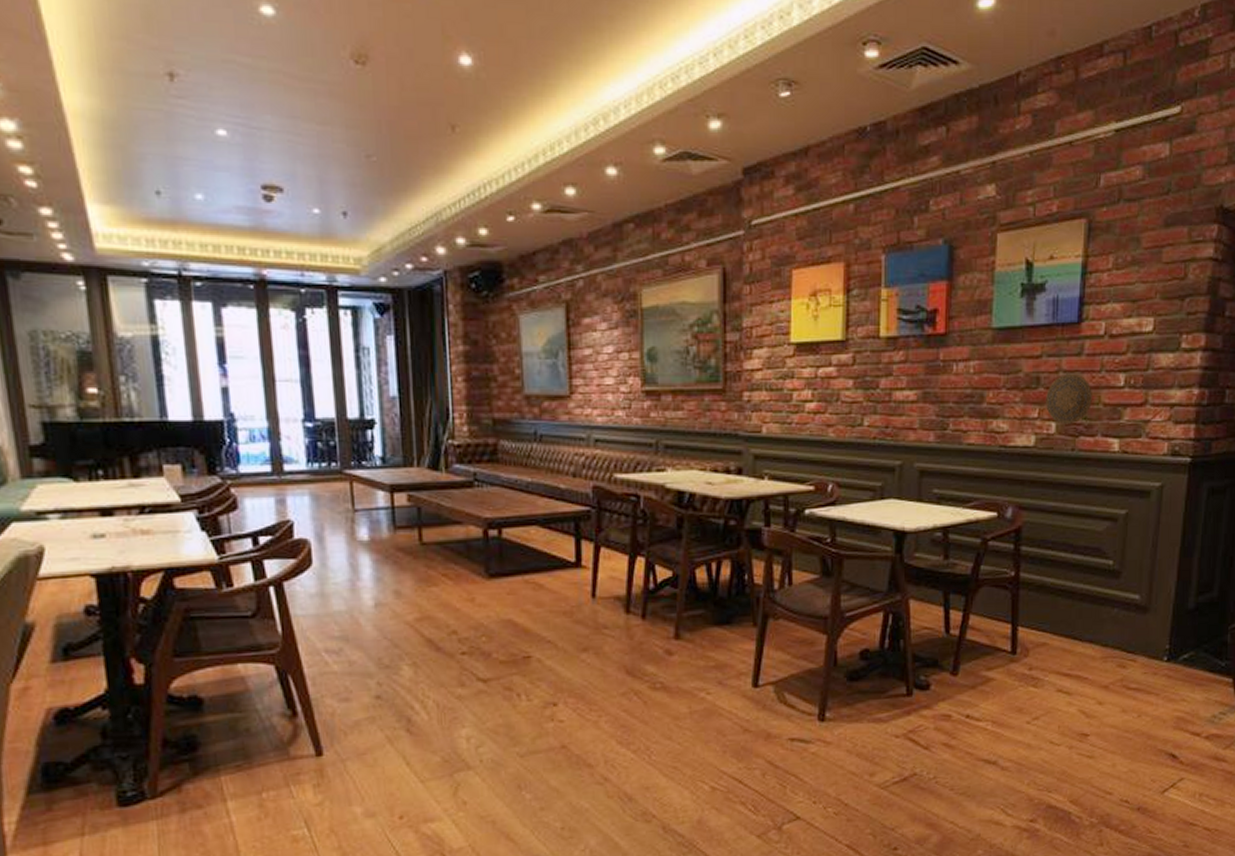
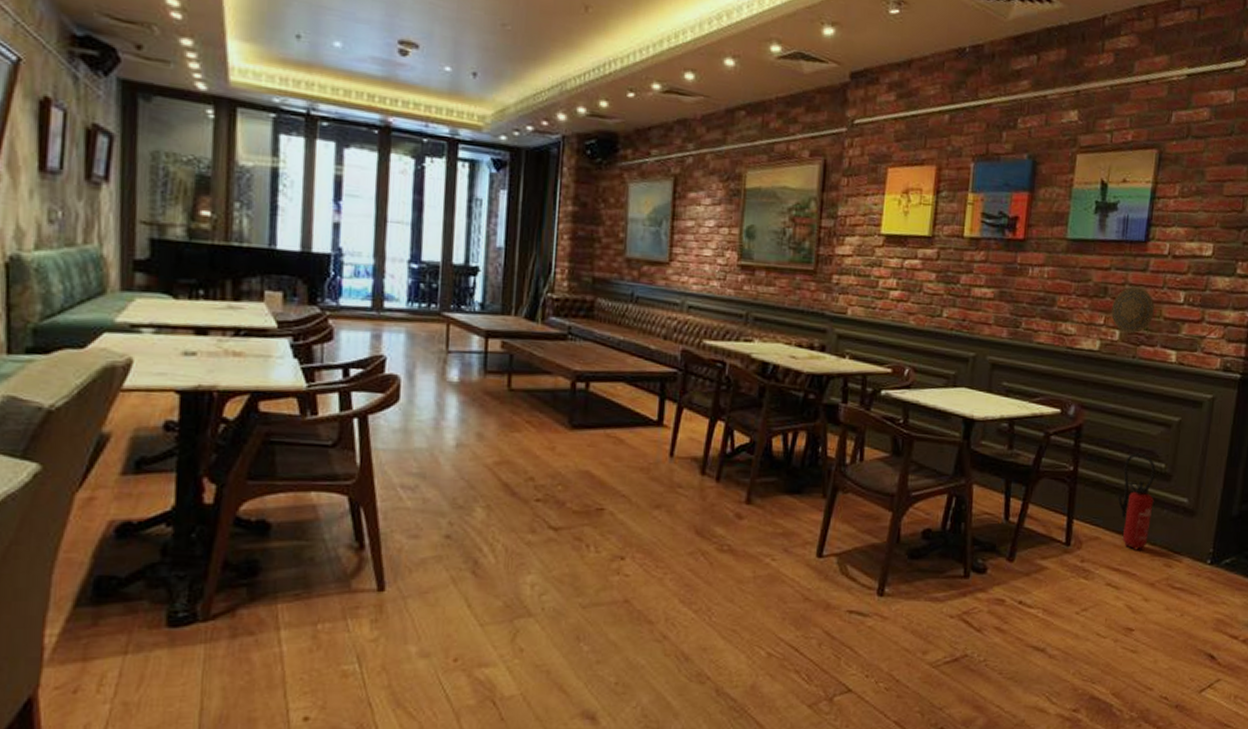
fire extinguisher: none [1064,551,1104,653] -> present [1117,453,1156,550]

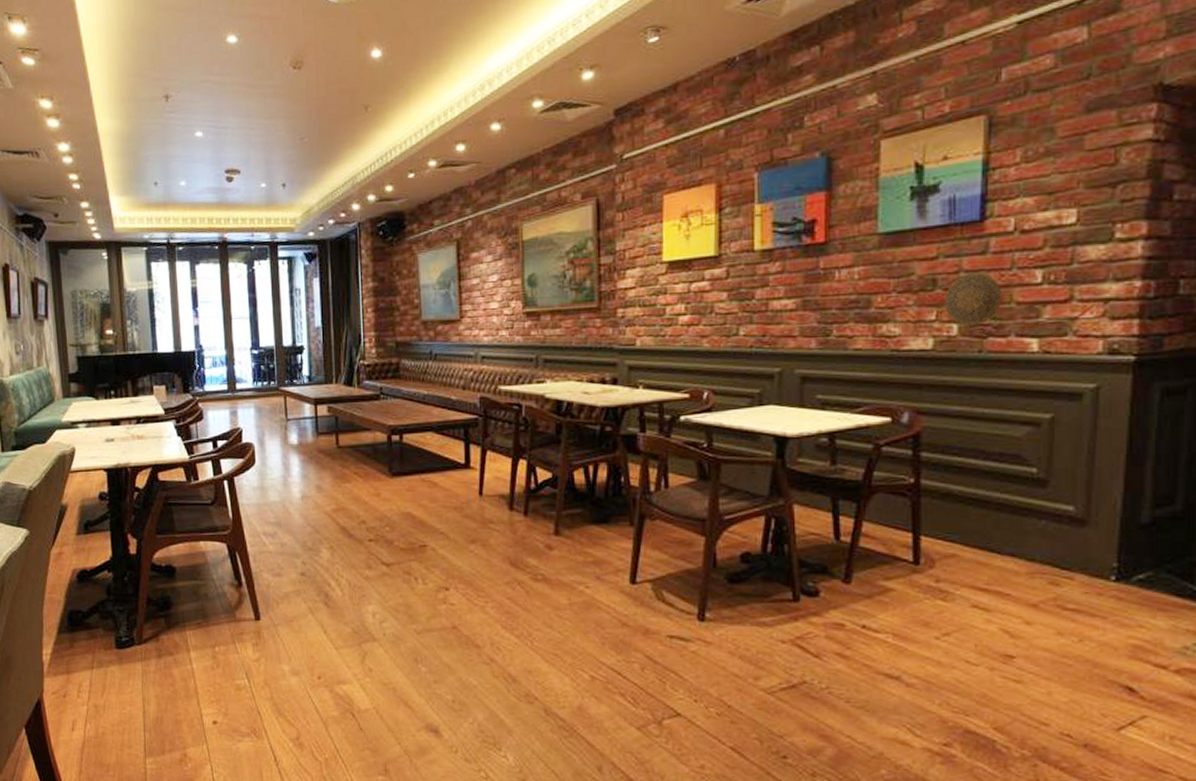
fire extinguisher: present [1117,453,1156,550] -> none [976,458,1026,567]

